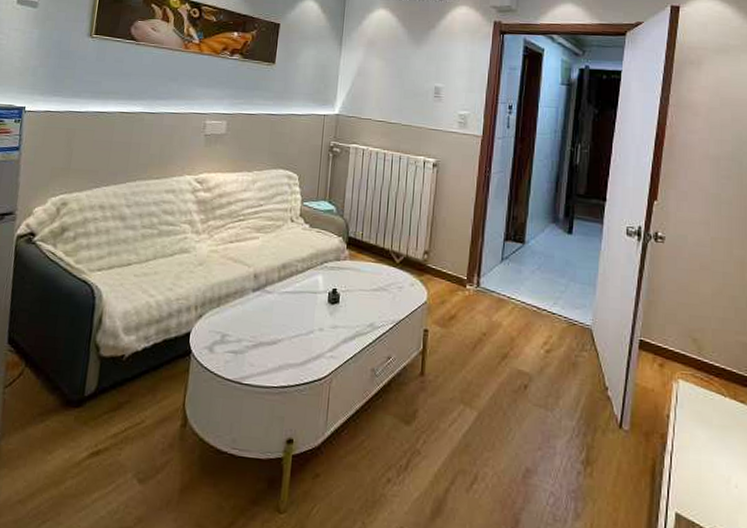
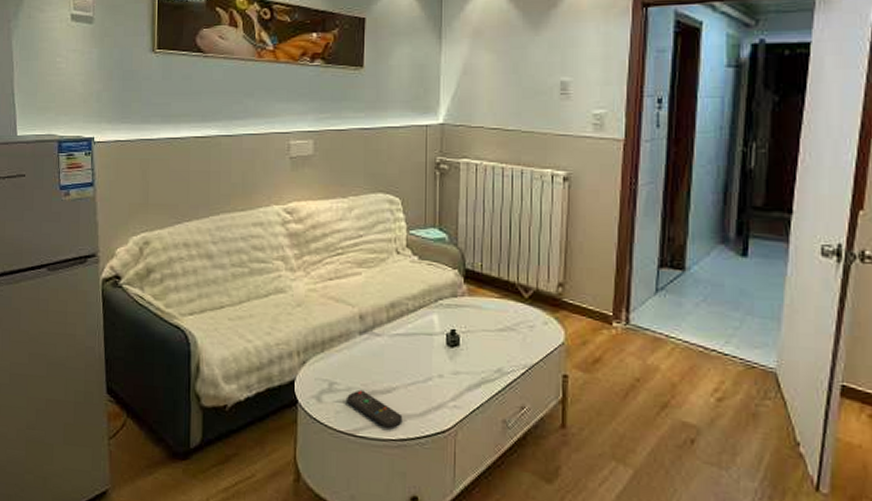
remote control: none [236,341,285,377] -> present [347,389,403,429]

